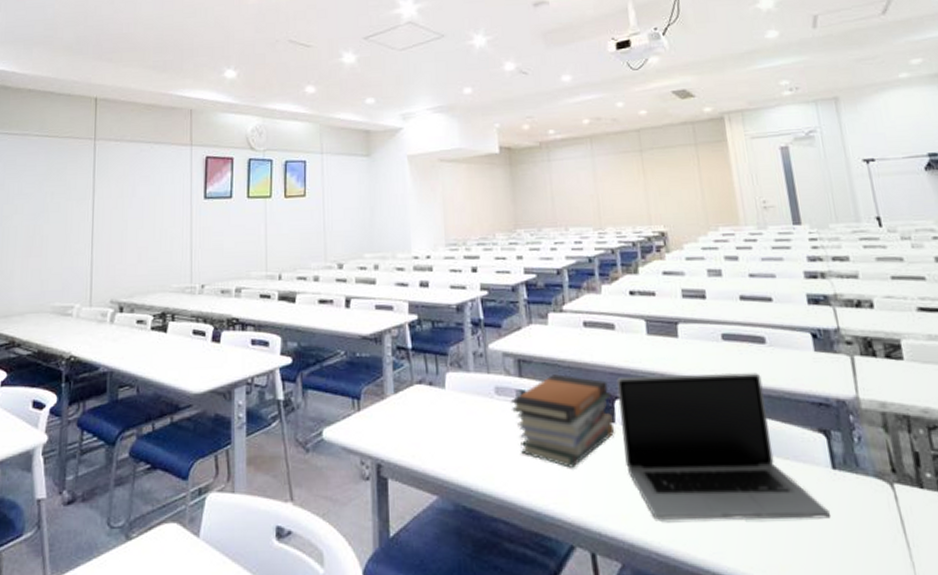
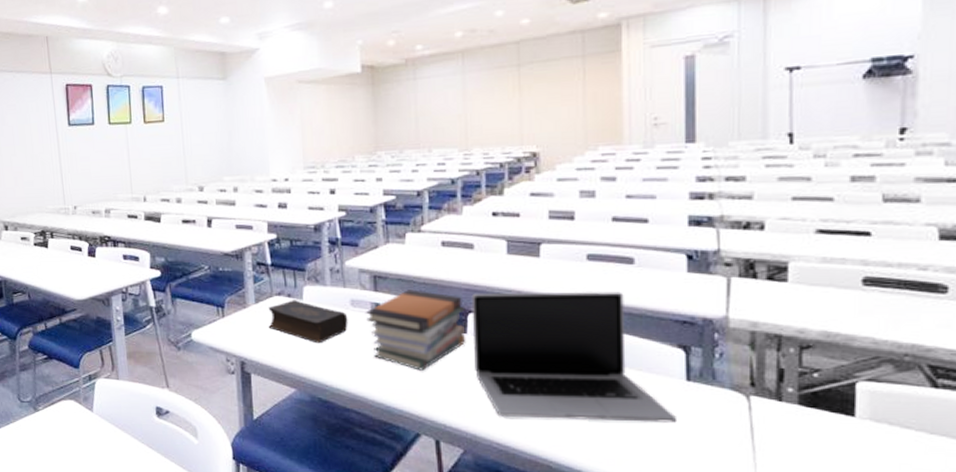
book: none [408,388,493,439] -> present [268,300,348,344]

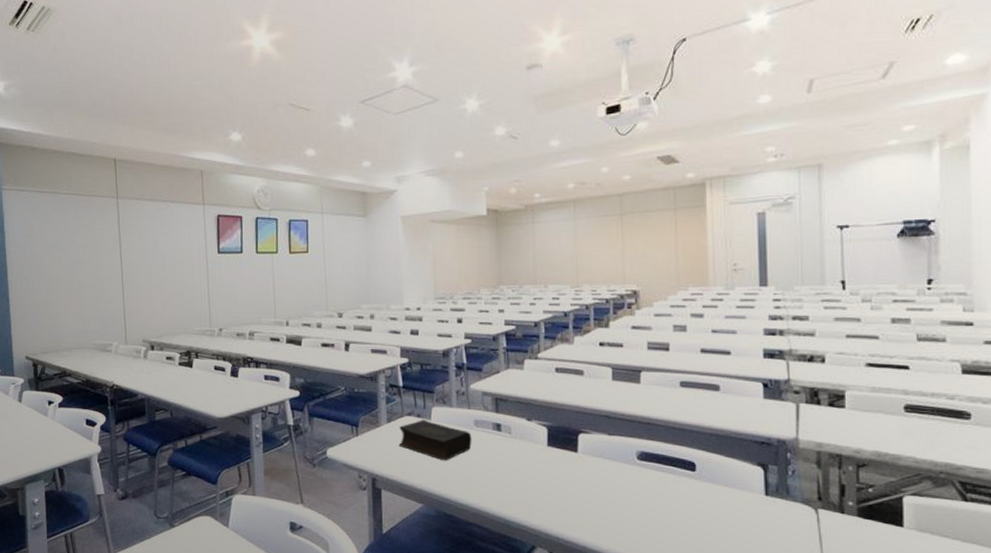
book stack: present [365,290,466,371] -> none [487,411,577,487]
laptop: present [471,292,676,423] -> none [581,415,757,534]

